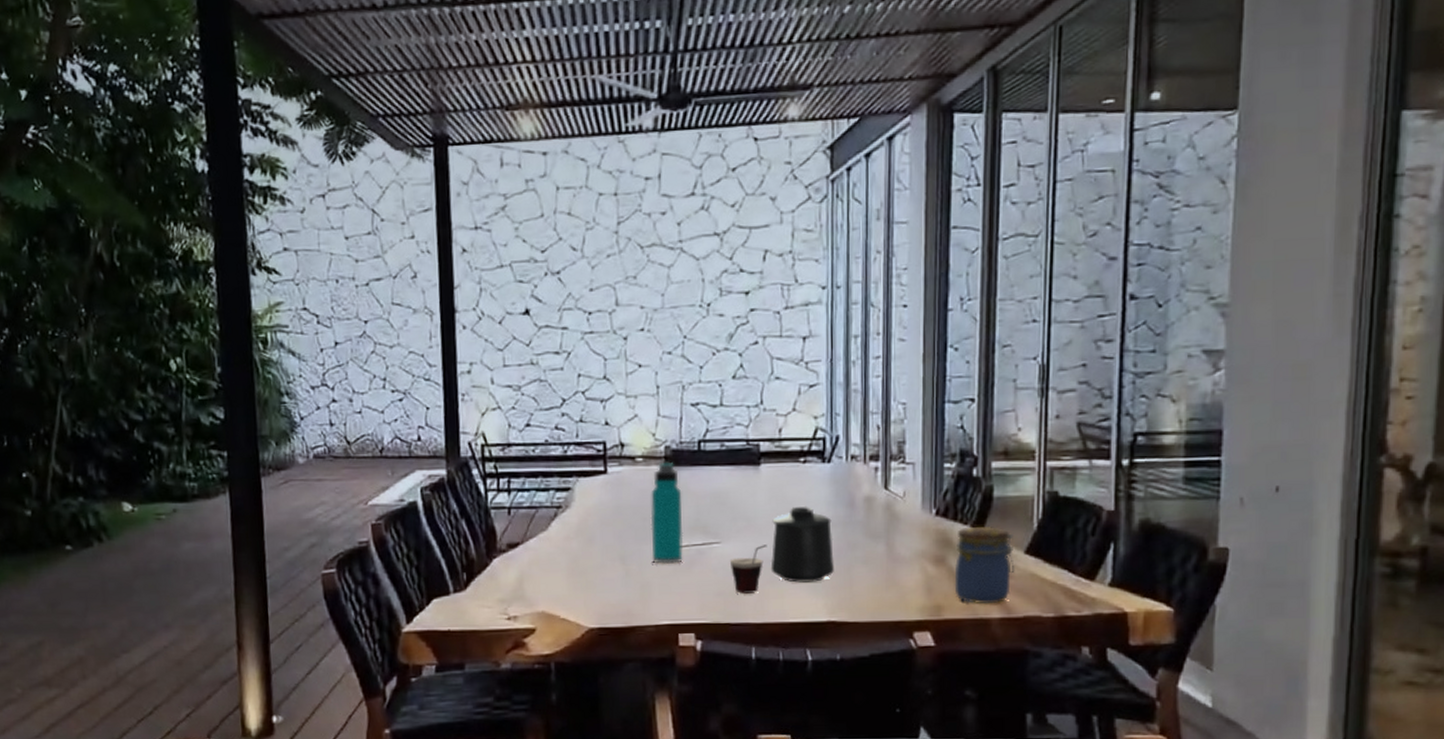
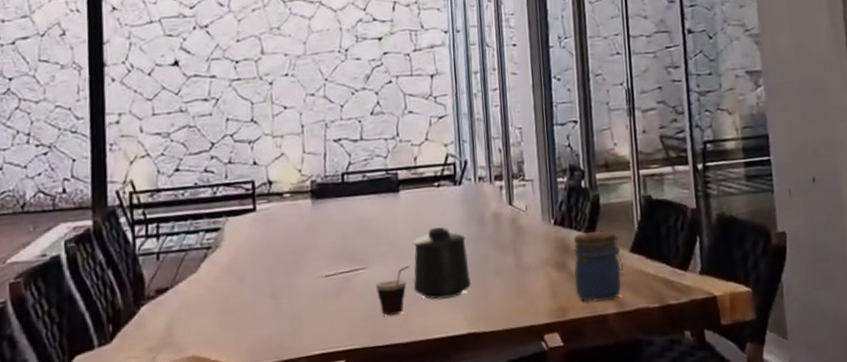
water bottle: present [650,461,683,564] -> none [299,195,331,295]

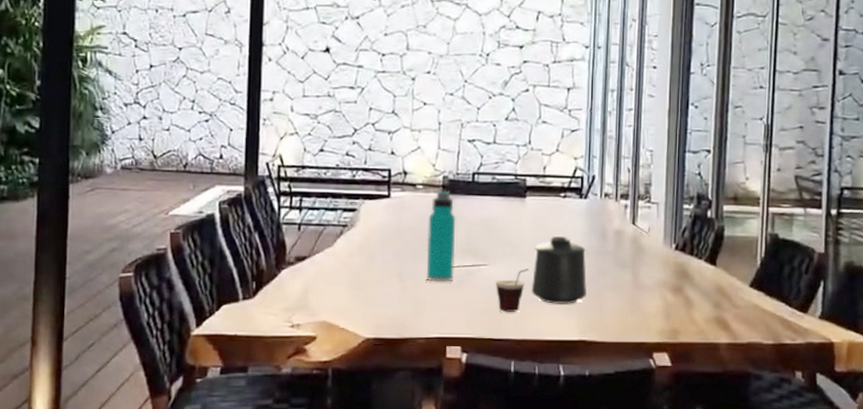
water bottle: none [299,195,331,295] -> present [426,190,456,282]
jar: present [573,231,624,302] -> none [689,261,741,330]

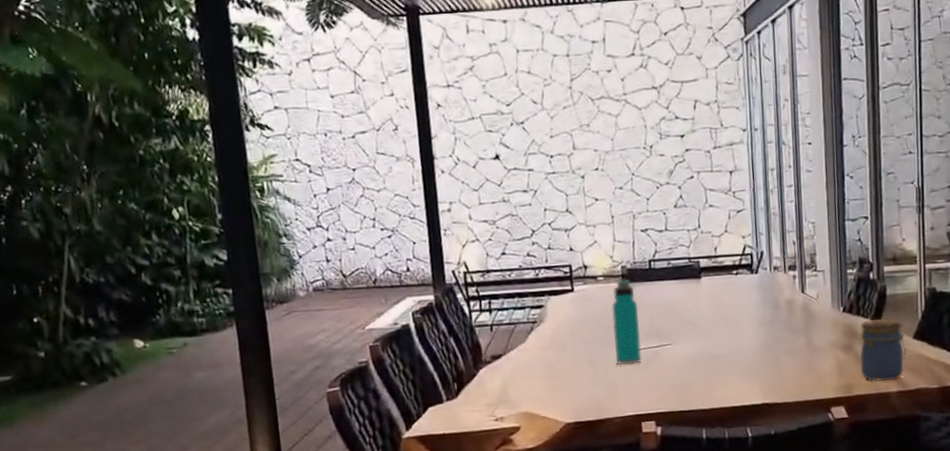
cup: present [495,269,529,312] -> none [680,344,710,386]
mug: present [531,236,587,304] -> none [713,311,765,374]
jar: none [689,261,741,330] -> present [860,318,906,381]

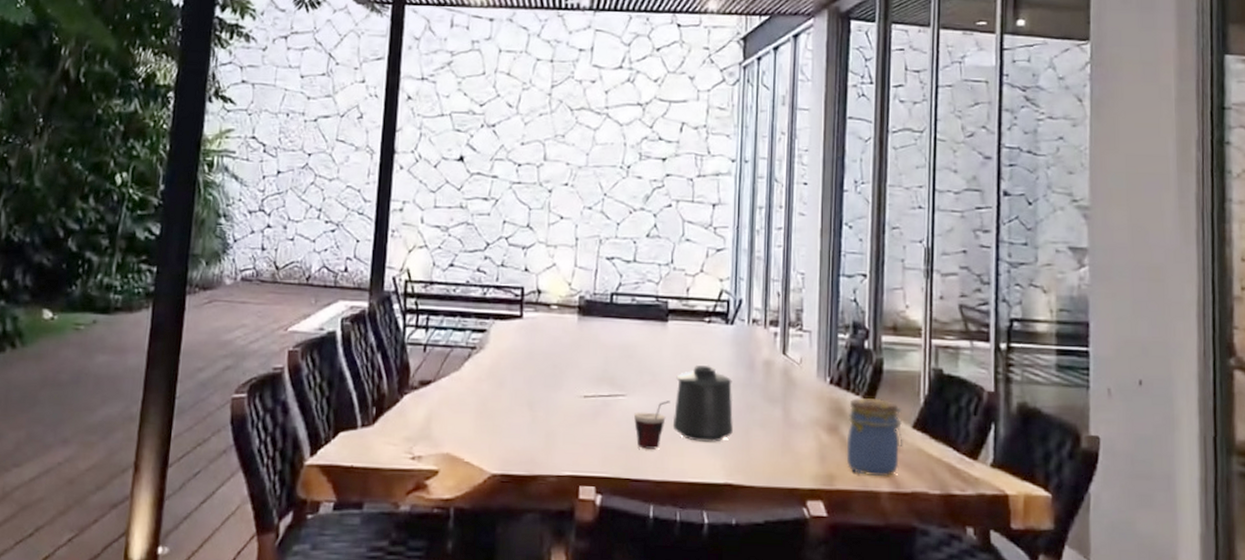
water bottle: present [612,279,642,365] -> none [559,311,593,413]
cup: none [680,344,710,386] -> present [633,401,670,449]
mug: none [713,311,765,374] -> present [672,365,733,442]

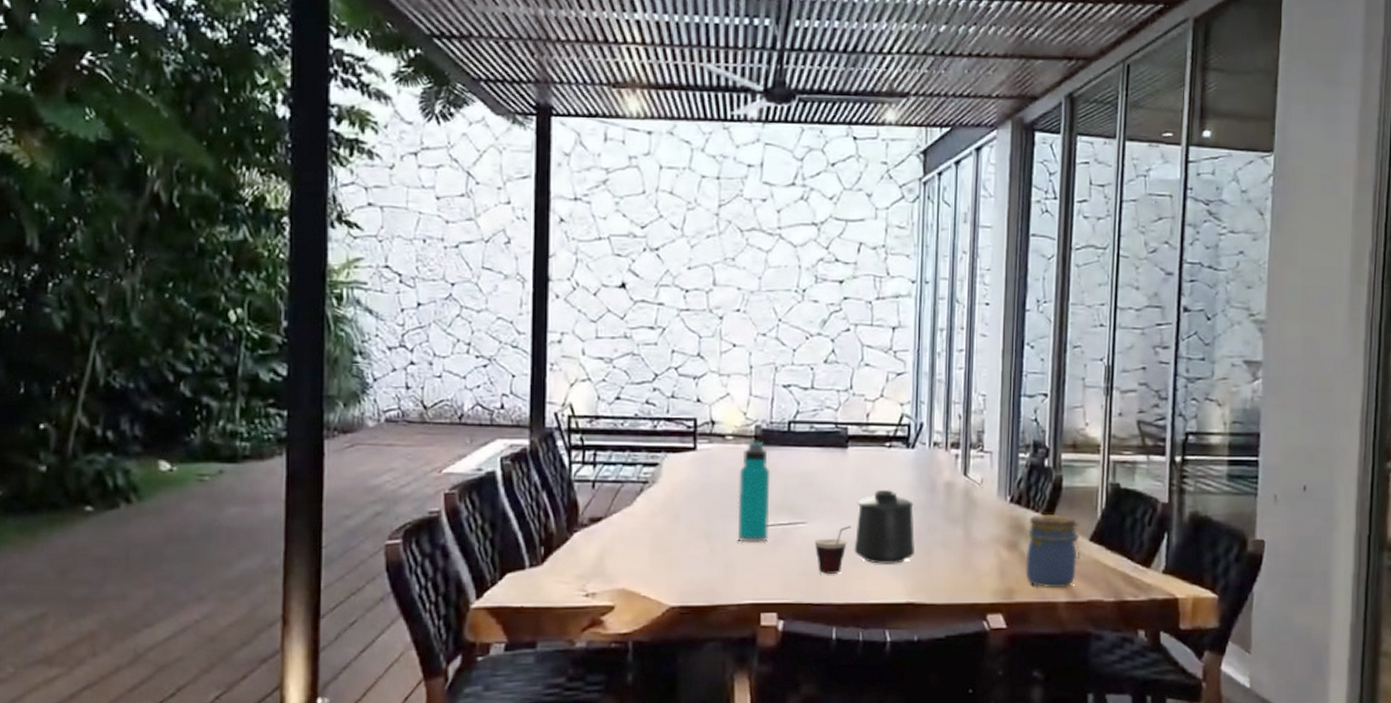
water bottle: none [559,311,593,413] -> present [737,441,770,543]

